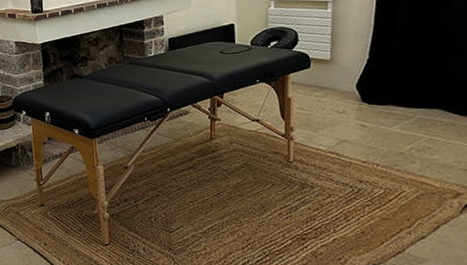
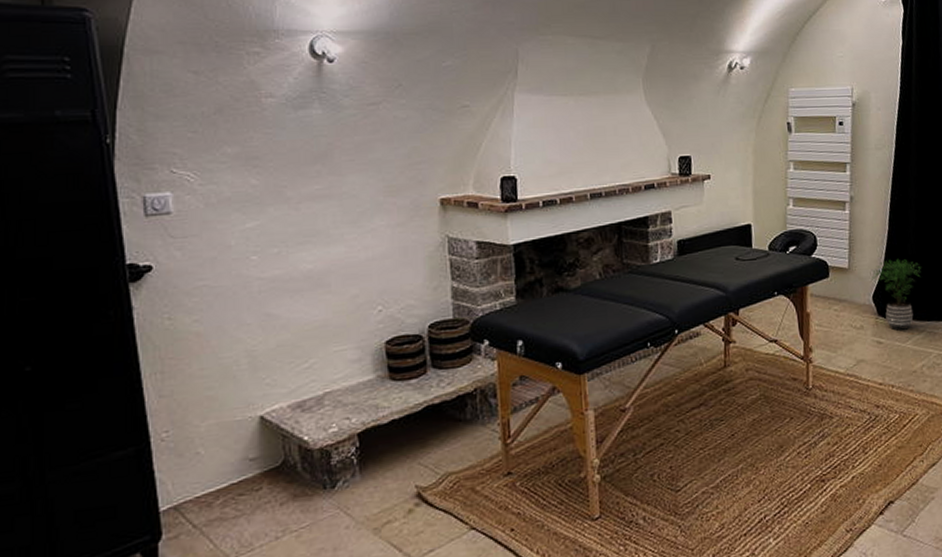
potted plant: none [355,51,411,116] -> present [872,258,921,331]

